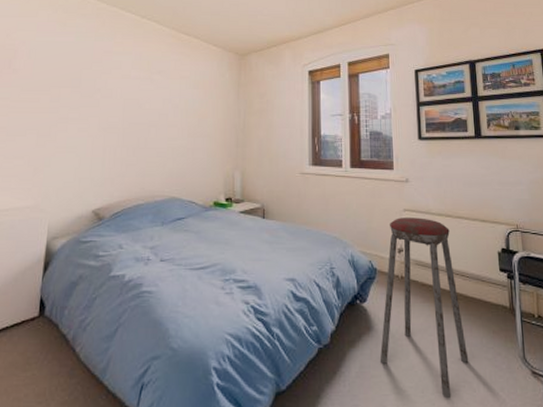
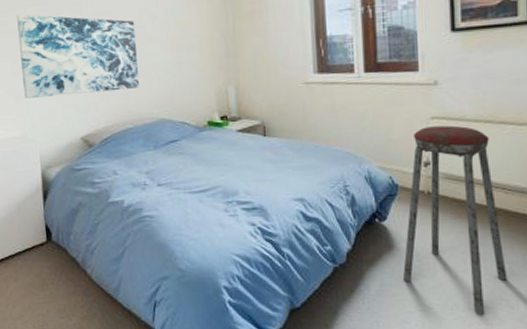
wall art: none [44,94,158,170] -> present [17,14,139,98]

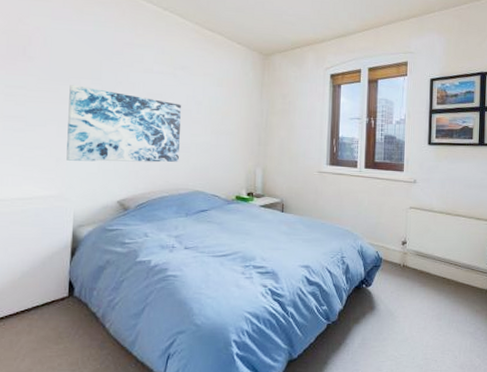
music stool: present [402,125,508,316] -> none [379,214,454,364]

